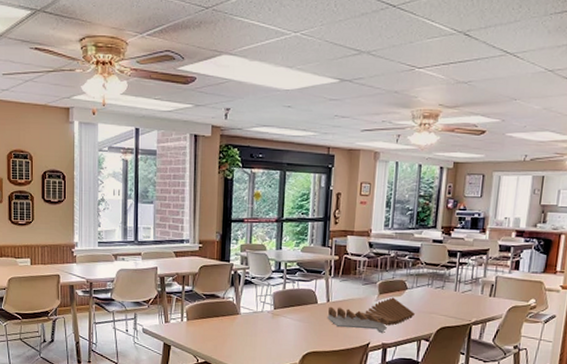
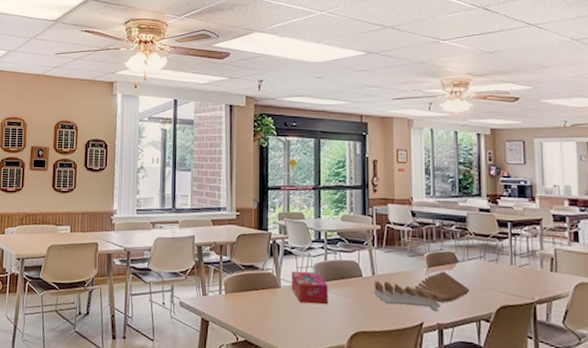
tissue box: none [250,299,285,329] -> present [291,271,328,305]

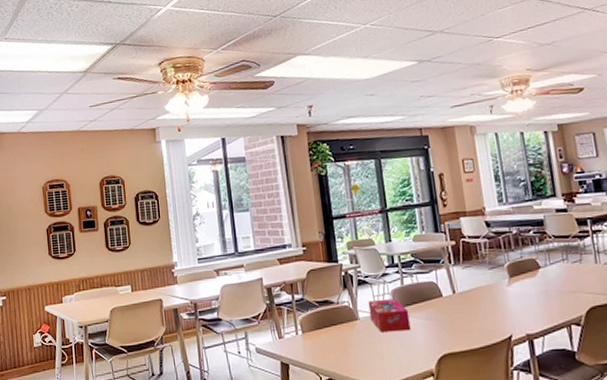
staircase: present [374,271,471,312] -> none [456,279,557,323]

